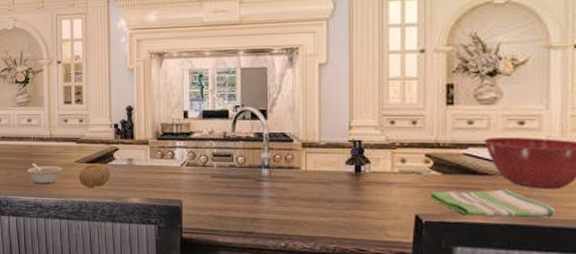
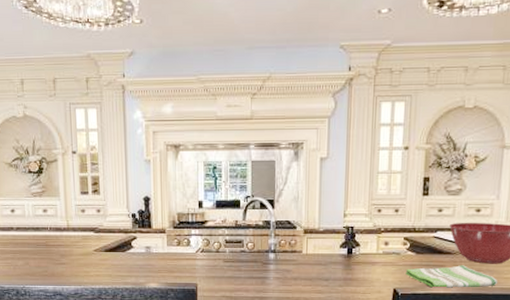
legume: present [27,163,62,185] -> none [44,253,81,274]
fruit: present [78,163,111,188] -> none [97,251,130,275]

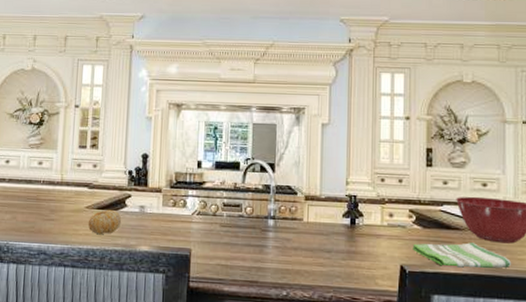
fruit: none [97,251,130,275] -> present [88,209,122,235]

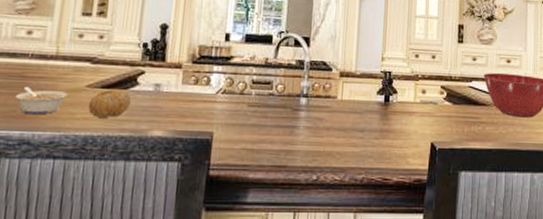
legume: none [33,208,71,231] -> present [15,87,67,115]
dish towel: present [412,242,512,268] -> none [443,118,531,144]

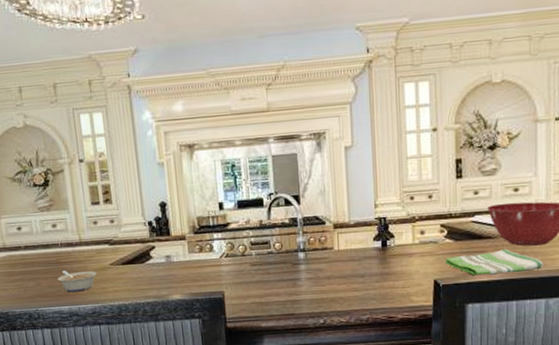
fruit: present [88,88,132,119] -> none [115,263,150,290]
dish towel: none [443,118,531,144] -> present [445,249,544,277]

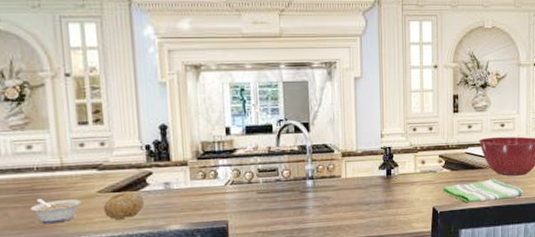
fruit: none [115,263,150,290] -> present [103,190,145,220]

